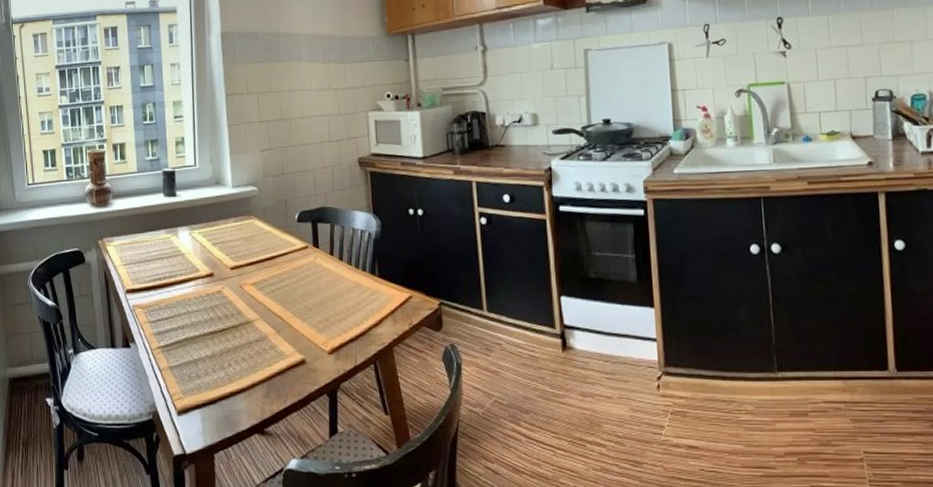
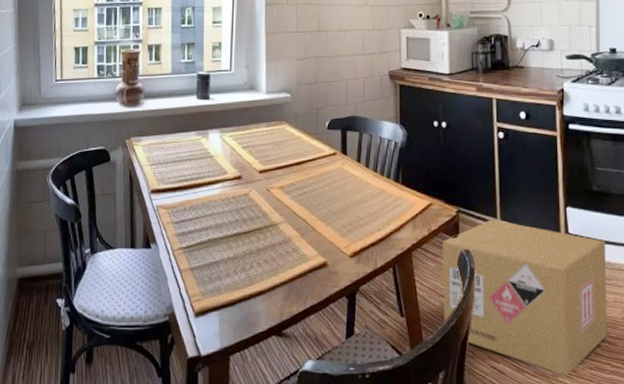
cardboard box: none [425,311,613,477] -> present [442,219,607,376]

